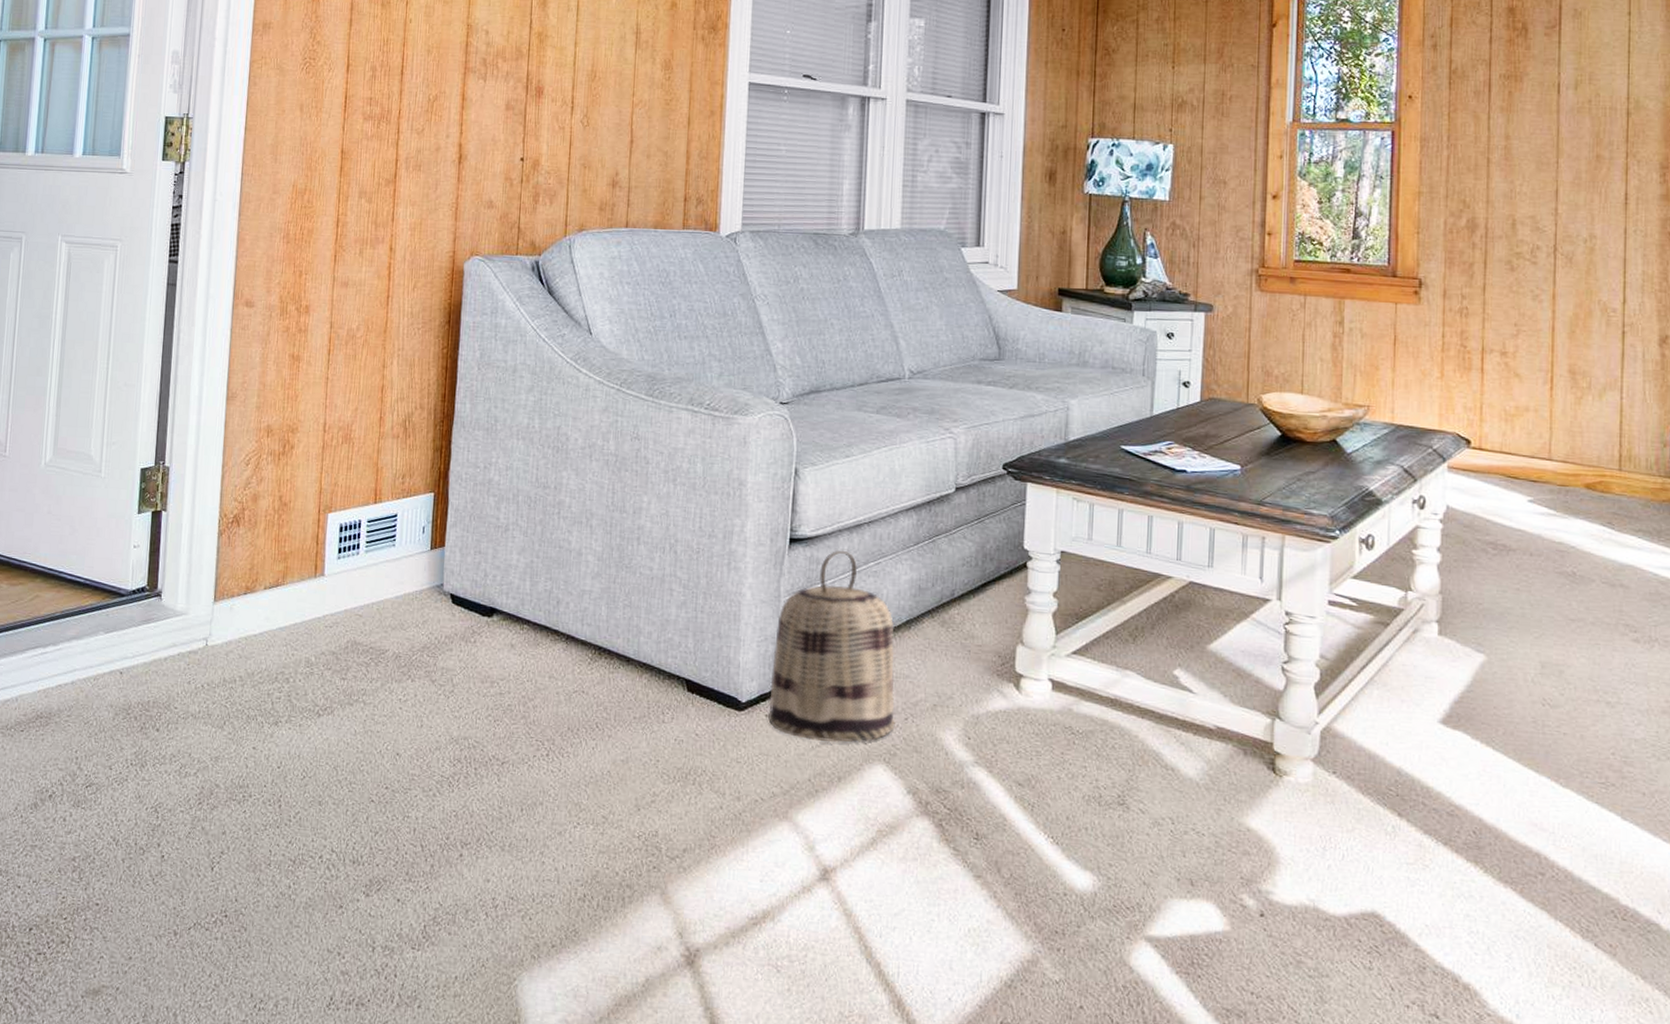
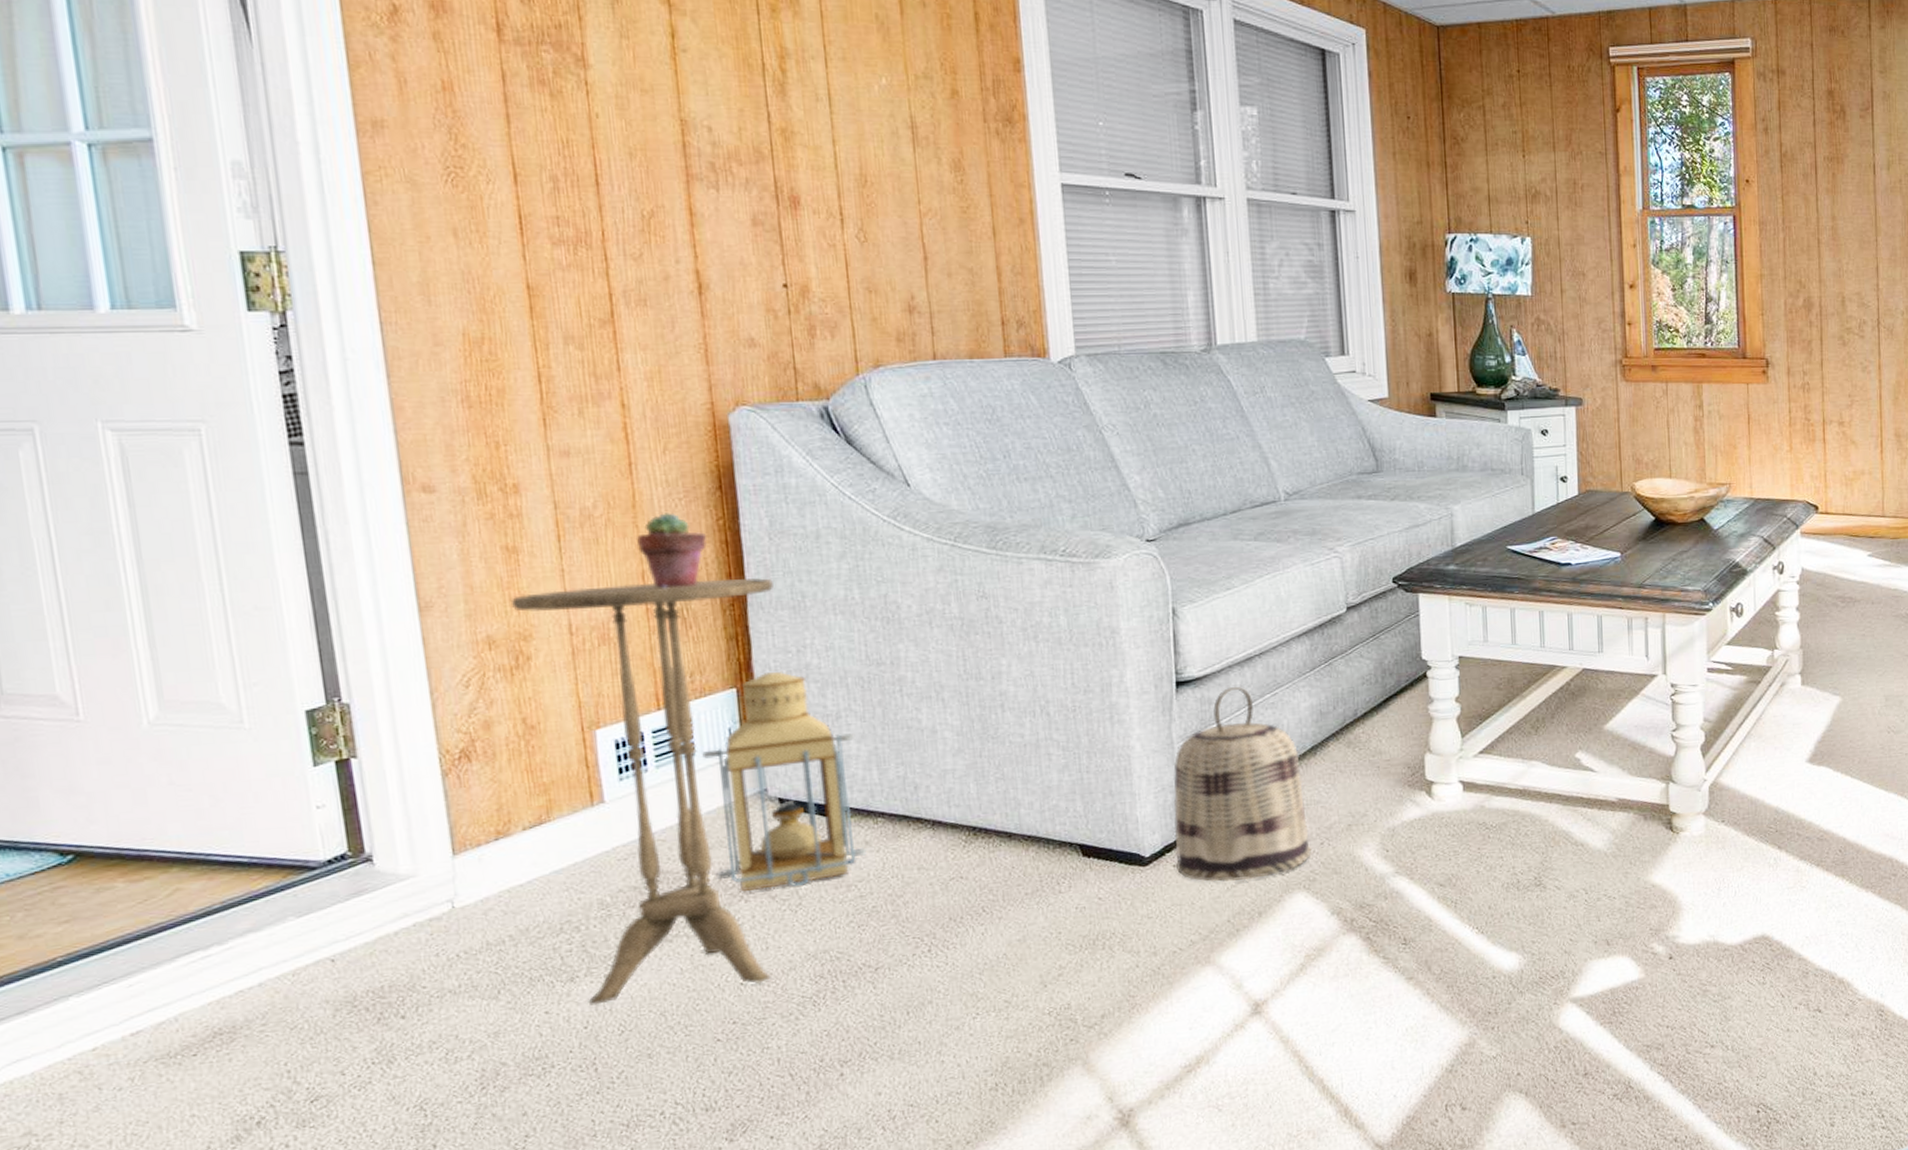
side table: none [284,394,475,756] -> present [510,578,774,1006]
potted succulent: none [382,339,432,402] -> present [635,513,707,588]
lantern: none [393,482,518,676] -> present [701,671,868,892]

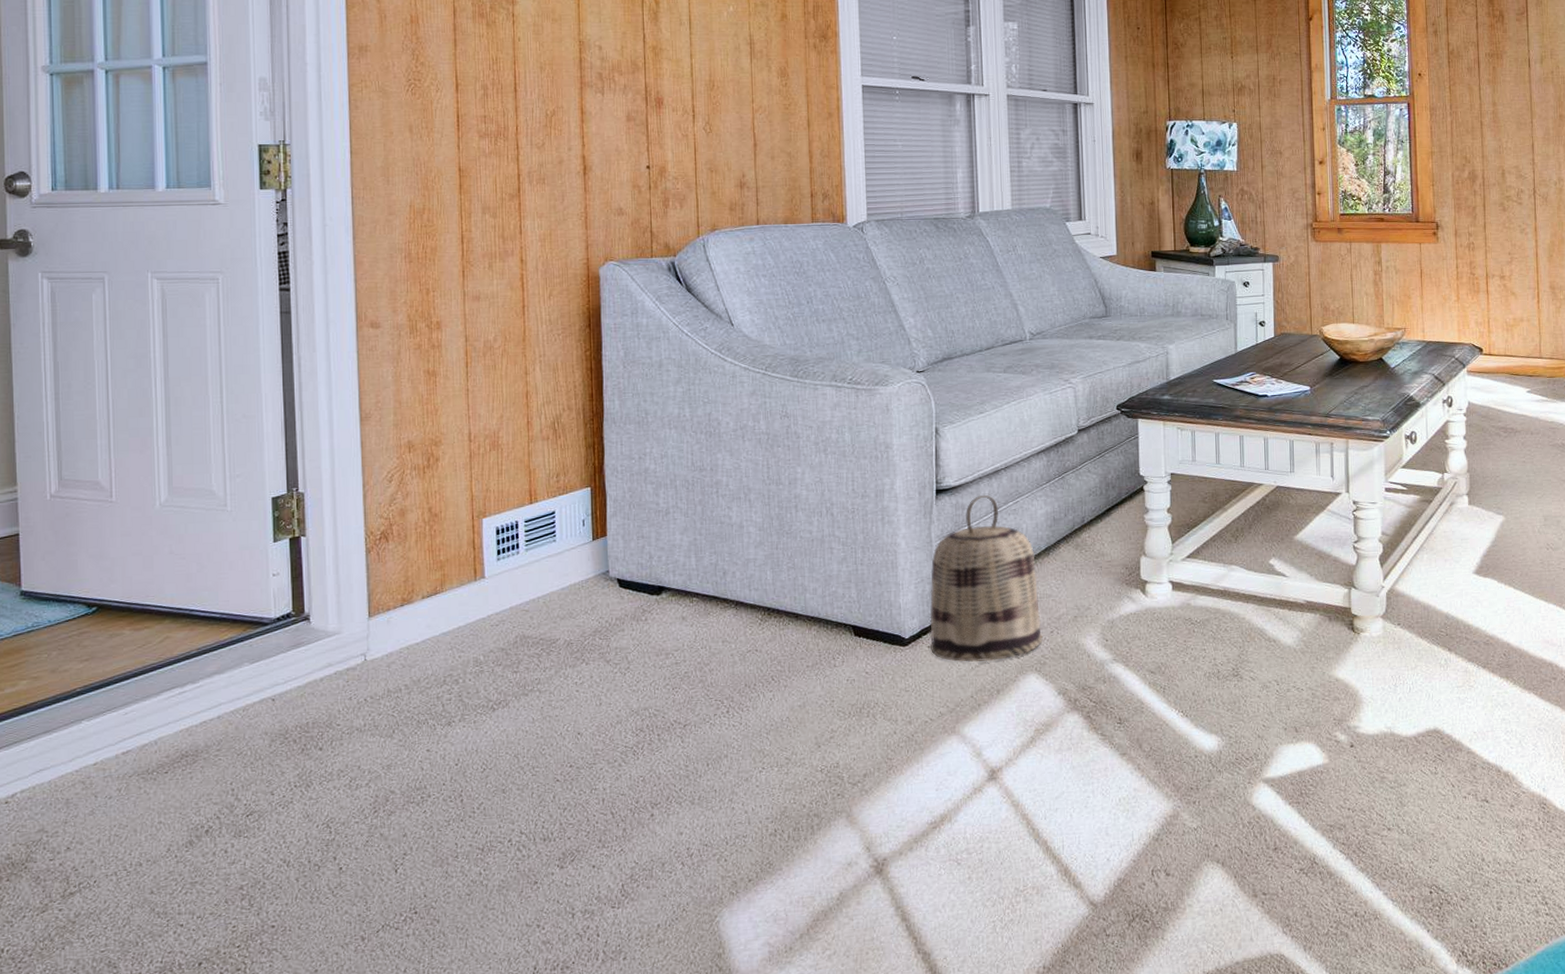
side table: present [510,578,774,1006] -> none [427,398,624,746]
potted succulent: present [635,513,707,588] -> none [523,345,576,405]
lantern: present [701,671,868,892] -> none [560,474,684,656]

